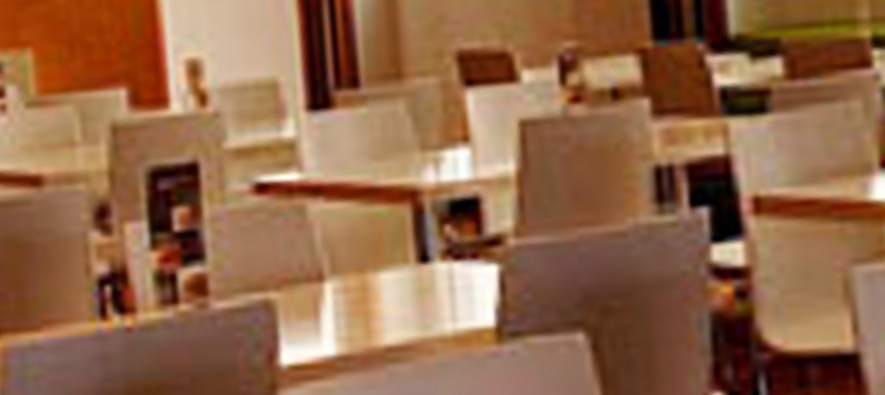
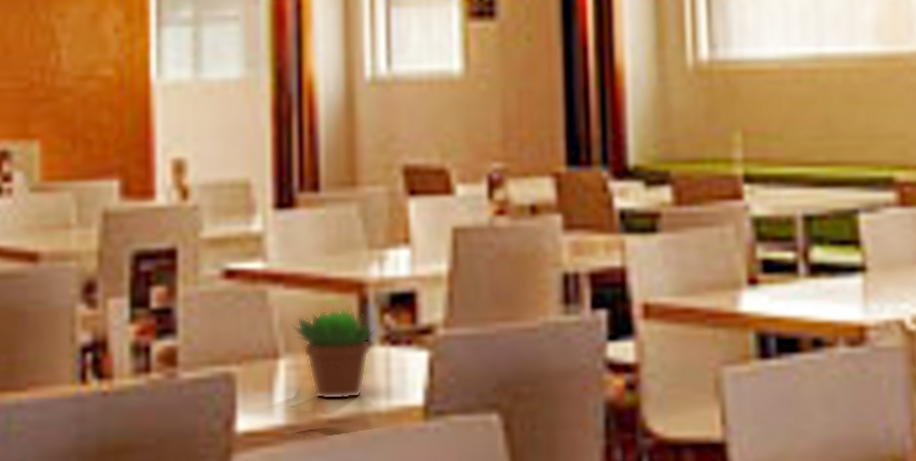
succulent plant: none [336,220,436,326] -> present [291,307,376,400]

